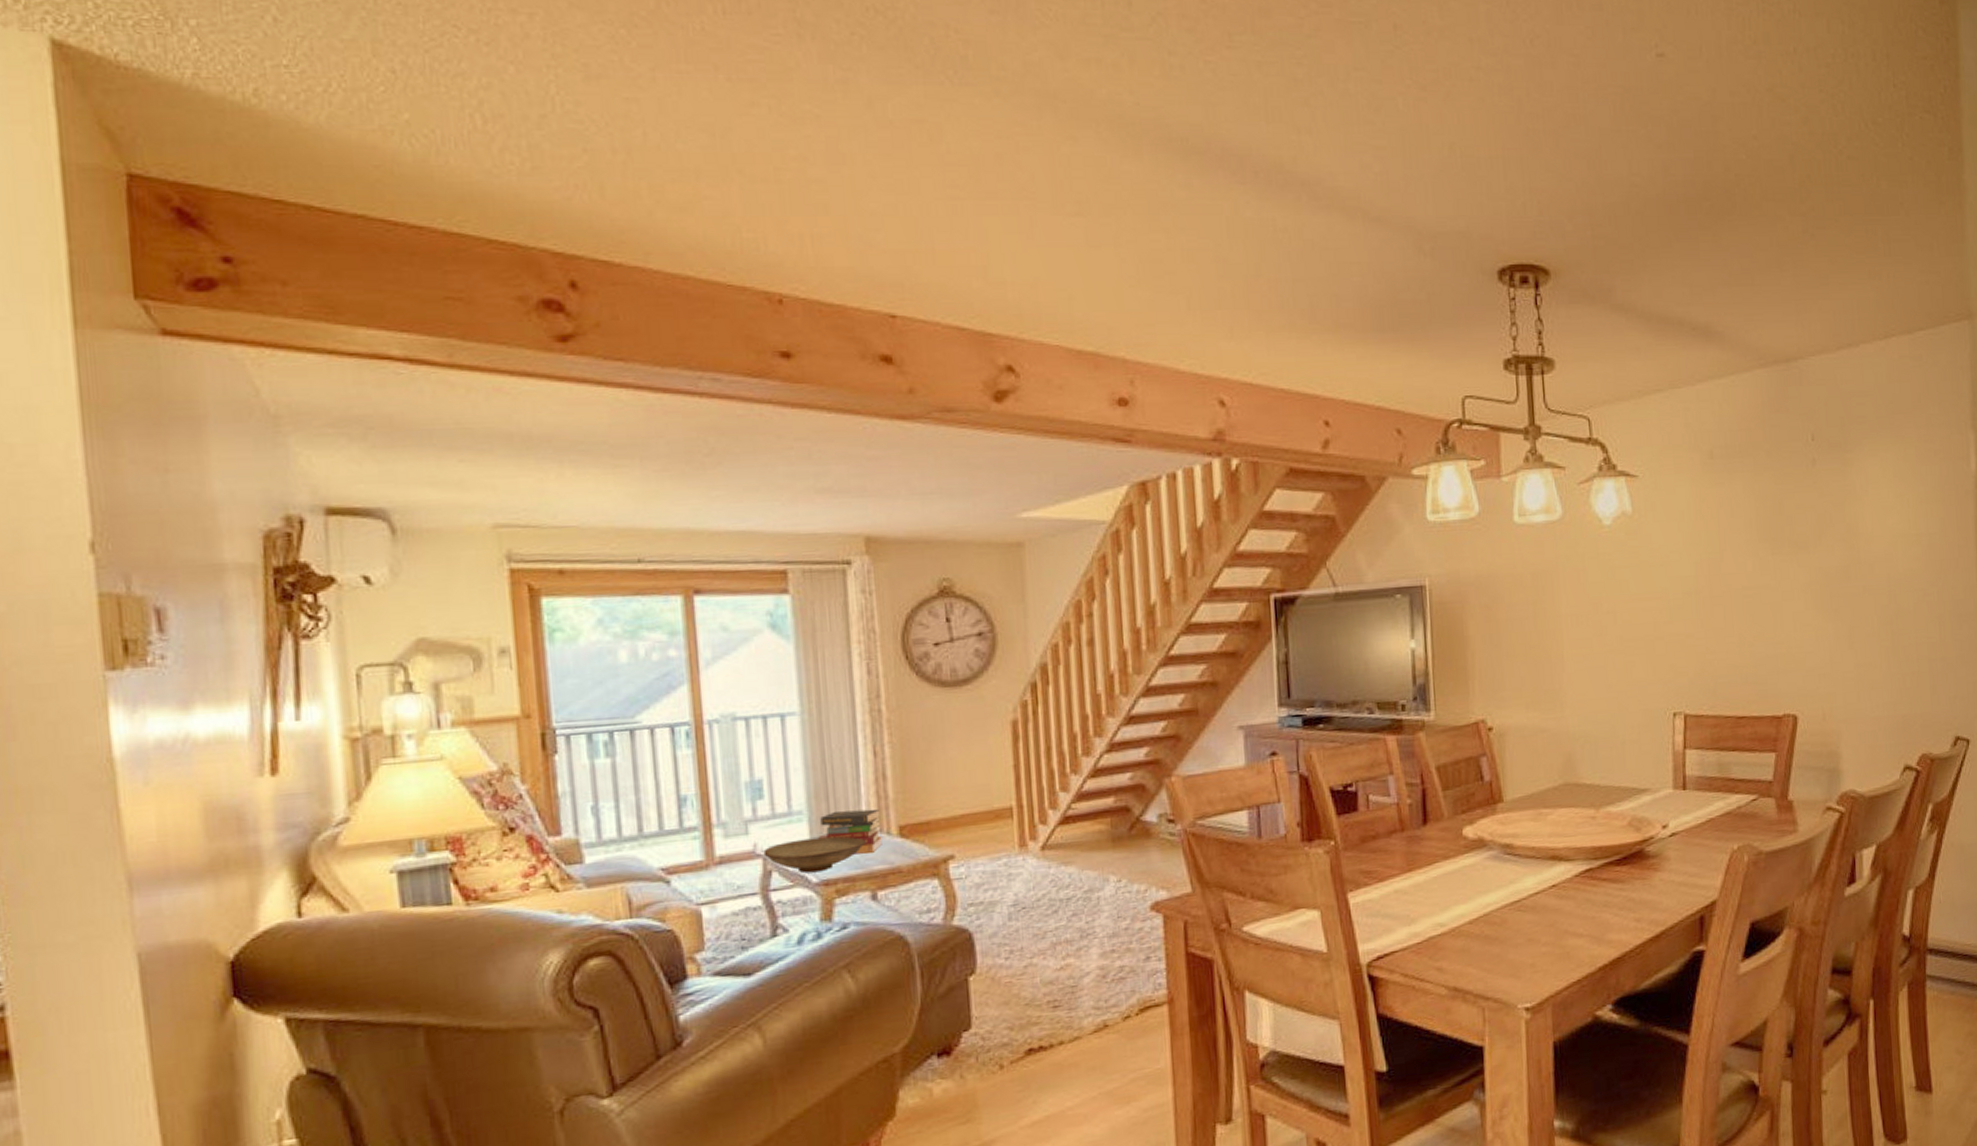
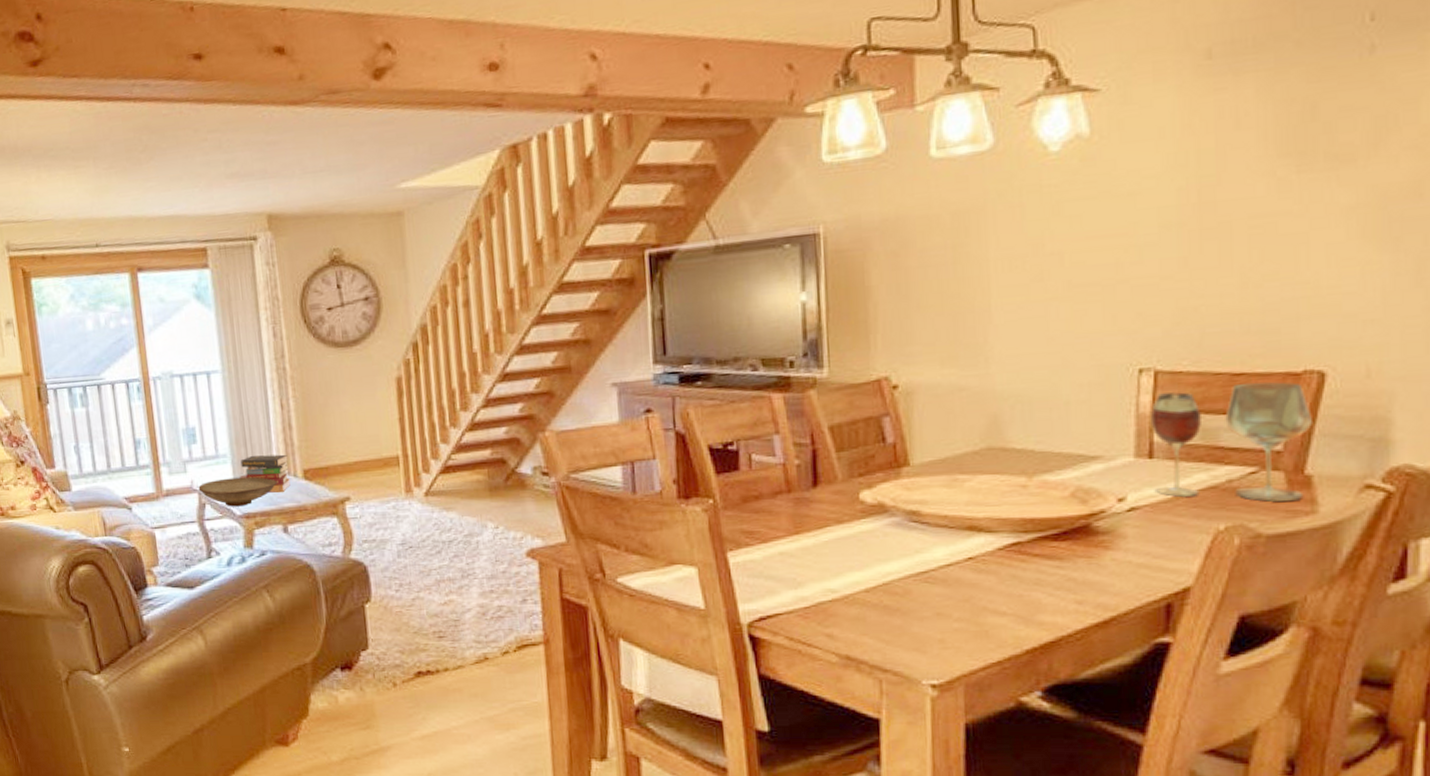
wineglass: none [1682,732,1719,823] -> present [1150,392,1201,497]
wine glass: none [1734,724,1791,824] -> present [1225,382,1312,502]

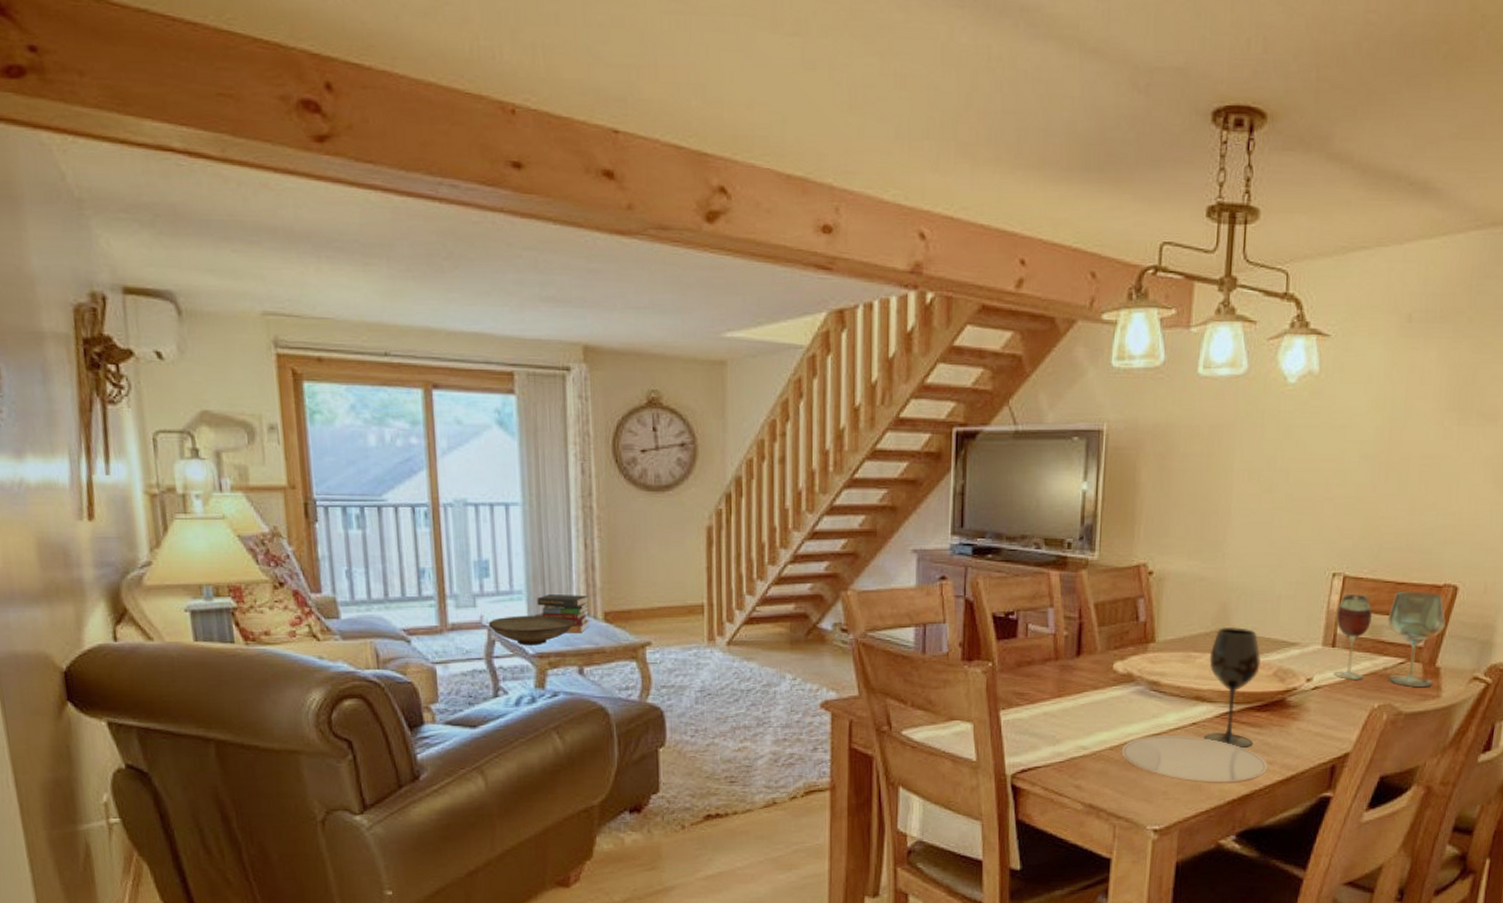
plate: none [879,573,1076,630] -> present [1121,736,1267,784]
wineglass: none [982,441,1052,586] -> present [1205,626,1261,749]

